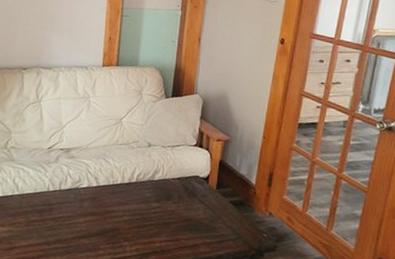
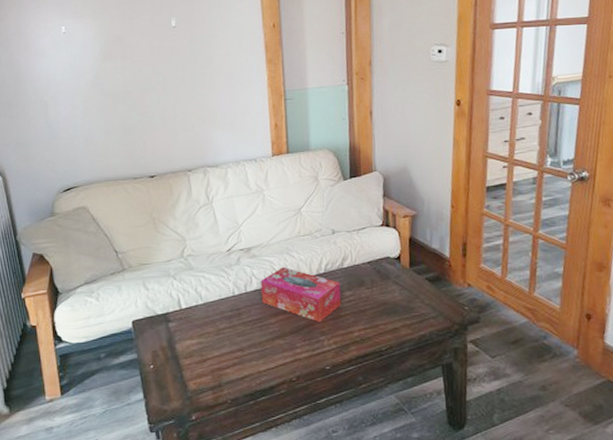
tissue box: none [73,171,149,229] -> present [260,267,341,323]

